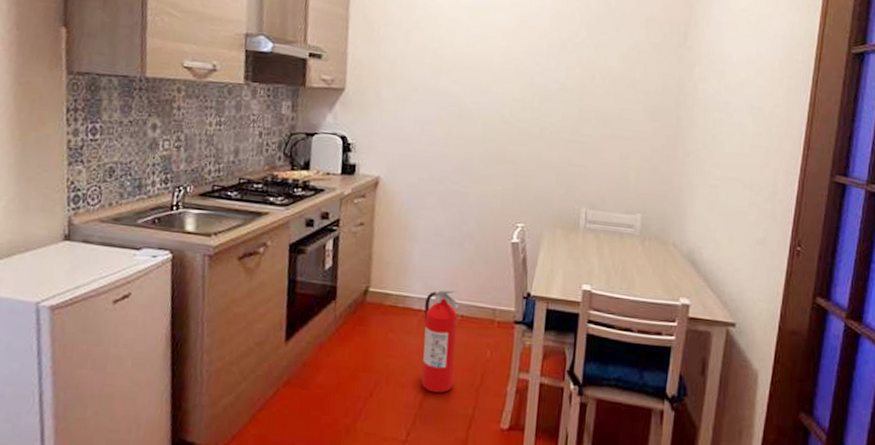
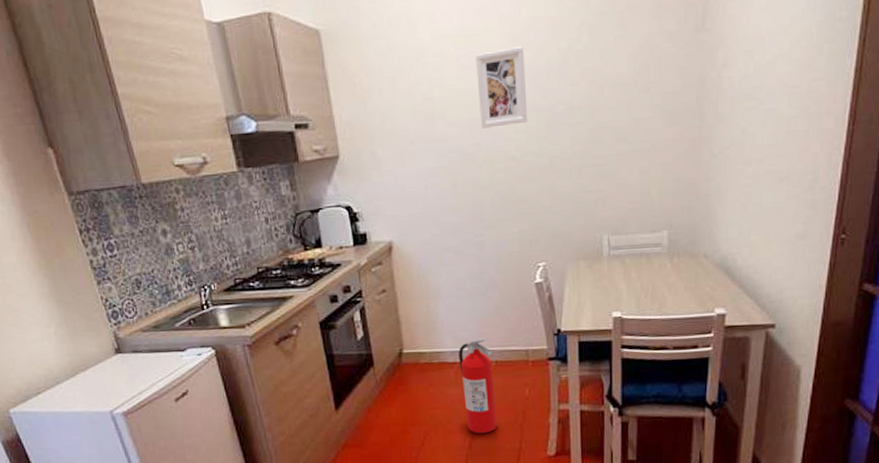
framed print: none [482,26,530,93] -> present [476,47,528,128]

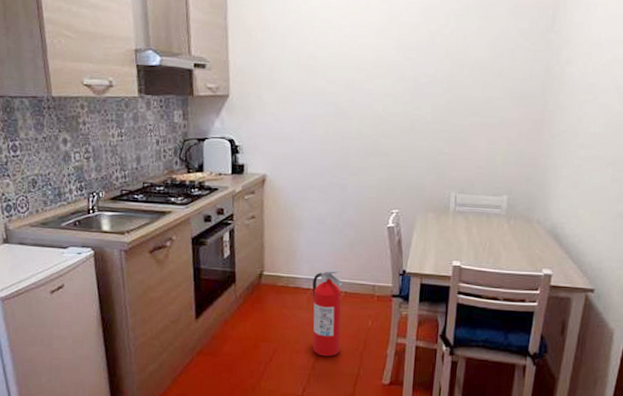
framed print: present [476,47,528,128] -> none [355,24,399,89]

